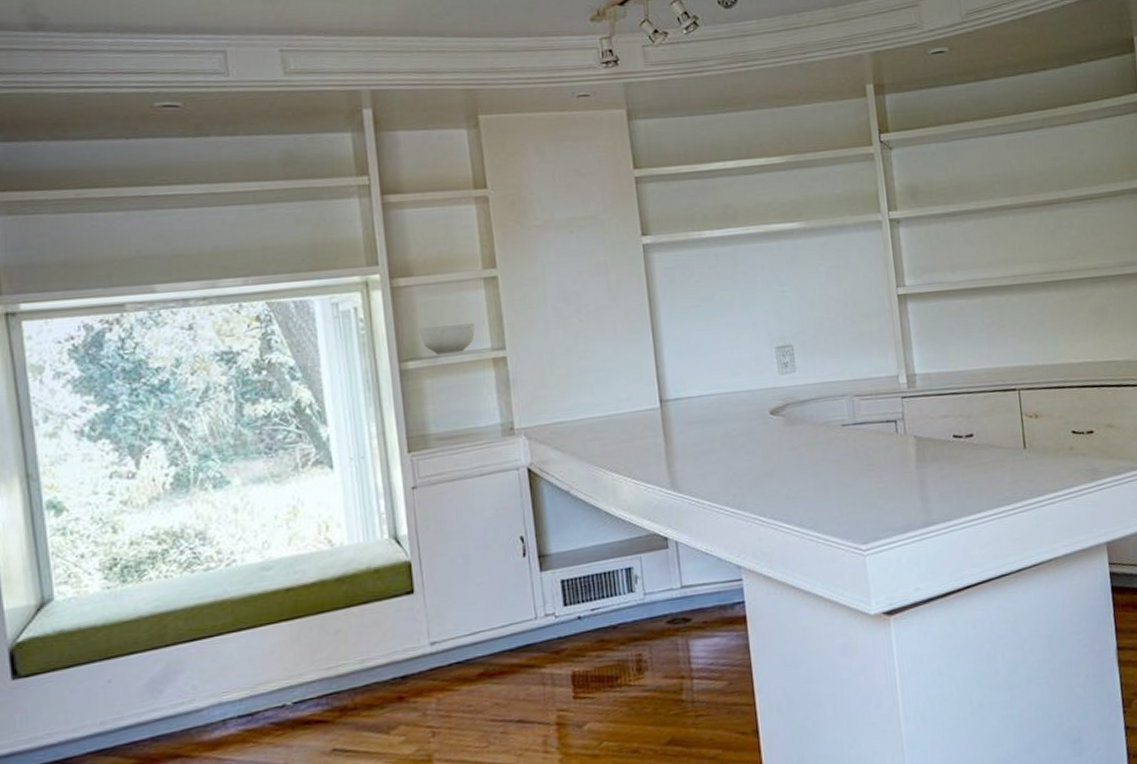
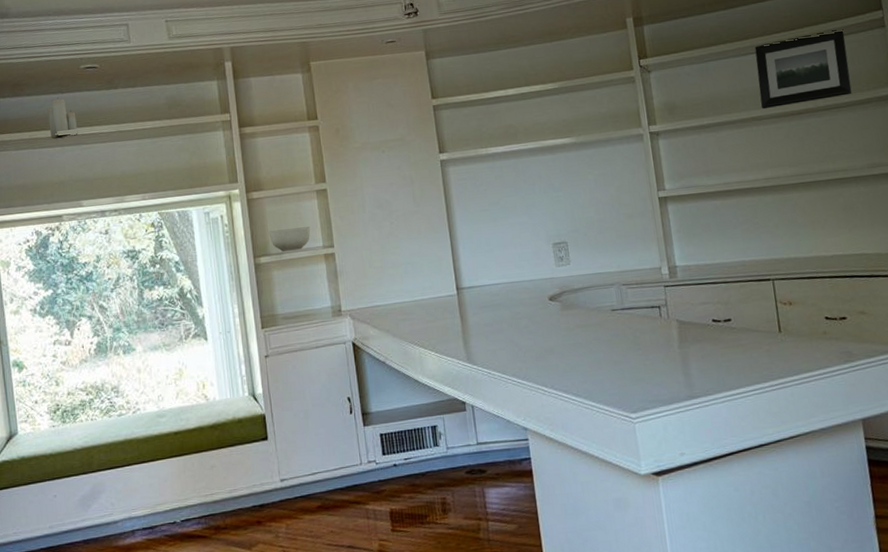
candle: none [103,144,150,201] -> present [47,97,78,139]
picture frame: none [1006,112,1106,198] -> present [755,29,852,110]

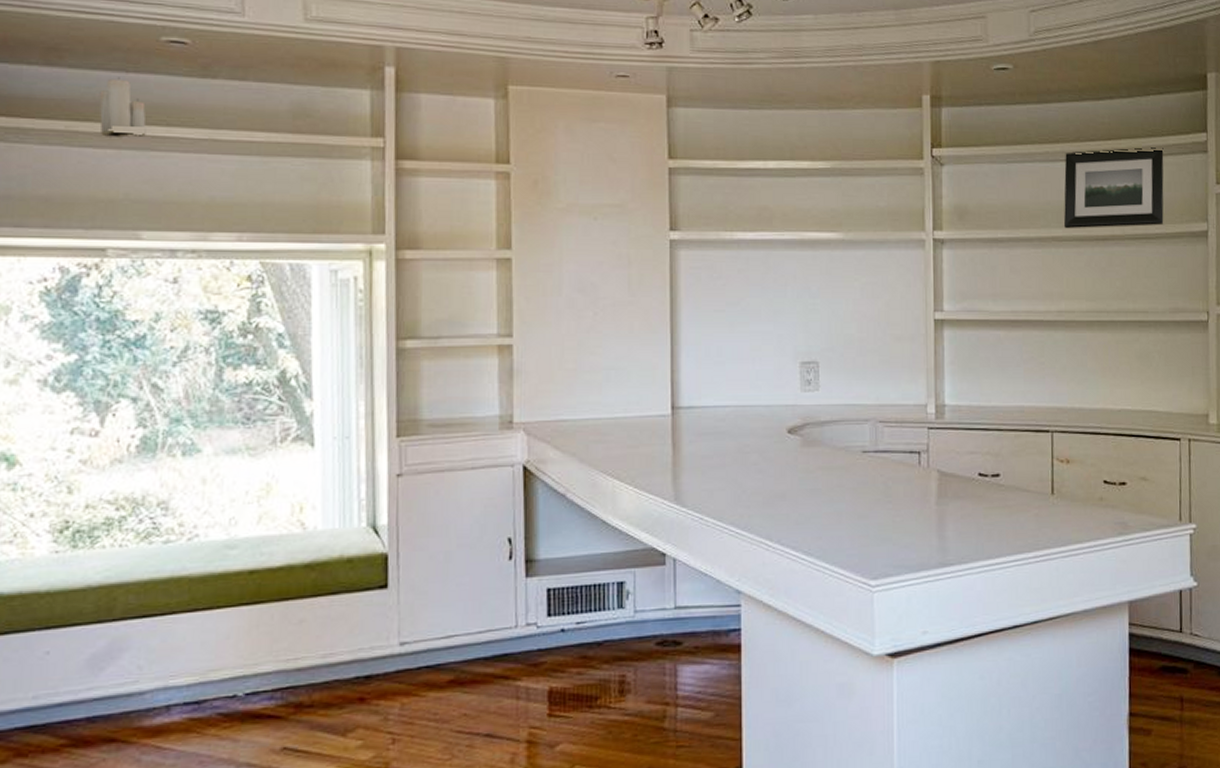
bowl: present [268,226,311,252] -> none [422,306,483,335]

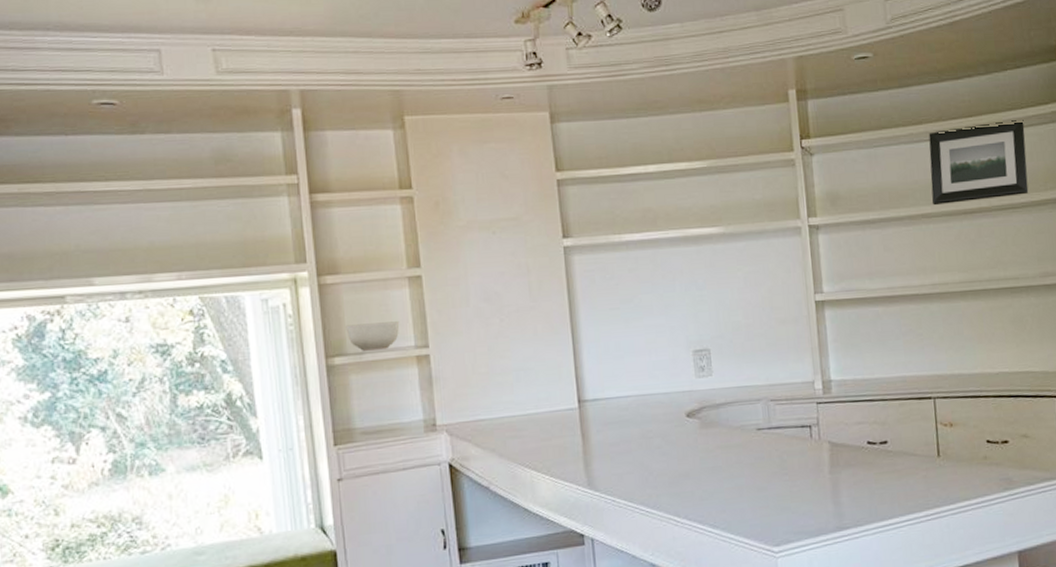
candle: present [99,77,146,138] -> none [44,140,88,196]
bowl: none [422,306,483,335] -> present [345,321,400,351]

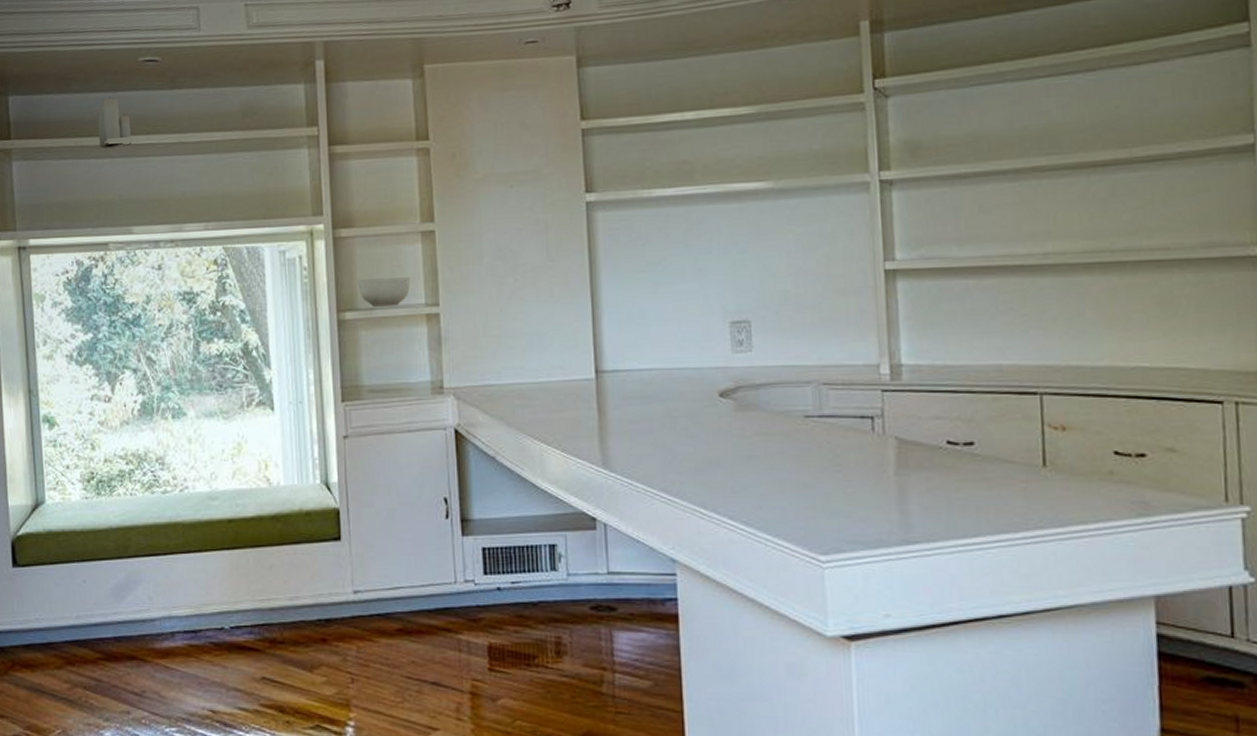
candle: none [44,140,88,196] -> present [97,96,132,149]
picture frame: present [929,120,1029,206] -> none [1045,47,1189,157]

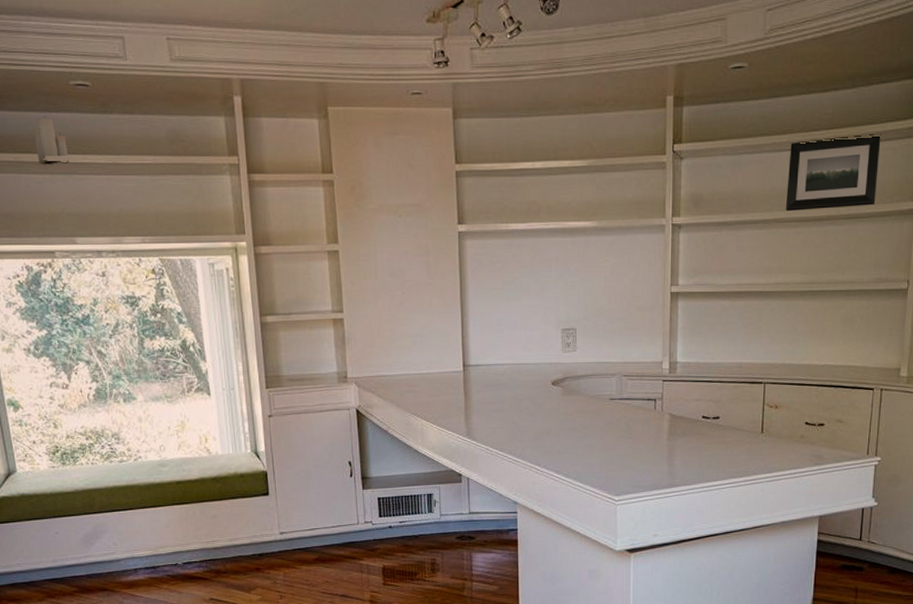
bowl: present [357,277,411,307] -> none [276,289,320,312]
picture frame: none [1045,47,1189,157] -> present [785,134,881,212]

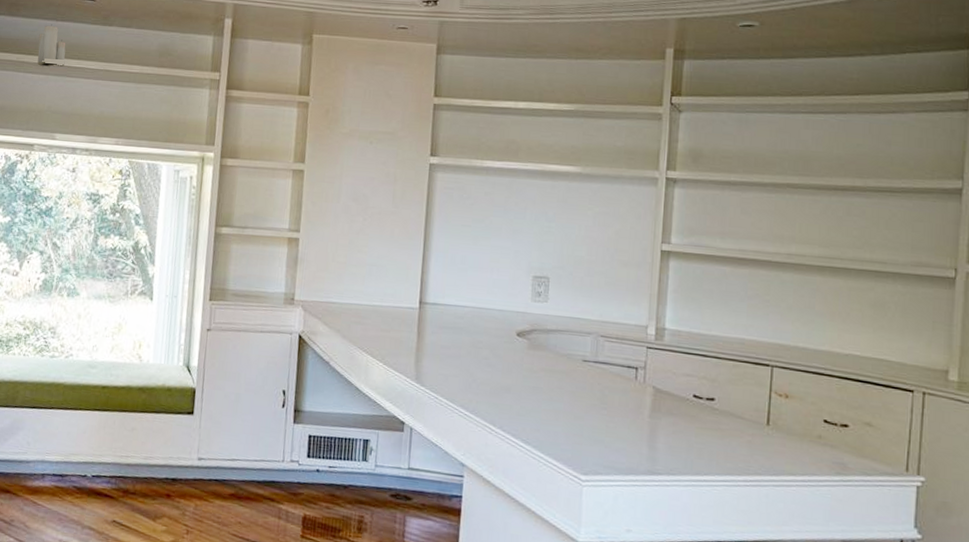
picture frame: present [785,134,881,212] -> none [800,104,917,180]

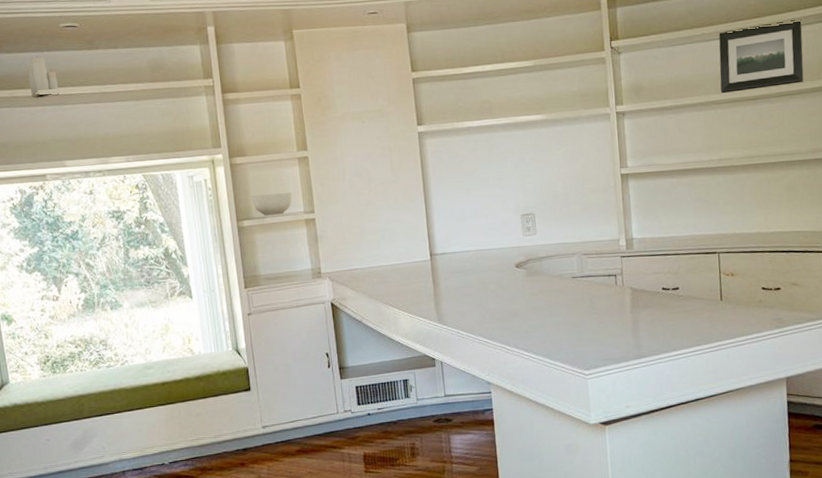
bowl: none [235,202,280,228] -> present [251,192,292,216]
picture frame: none [800,104,917,180] -> present [719,19,804,94]

